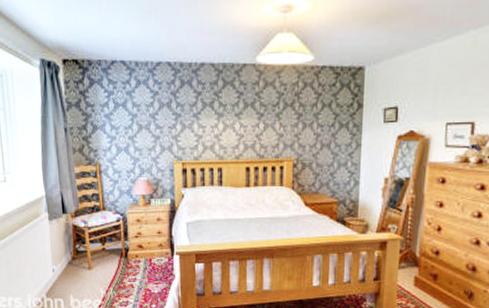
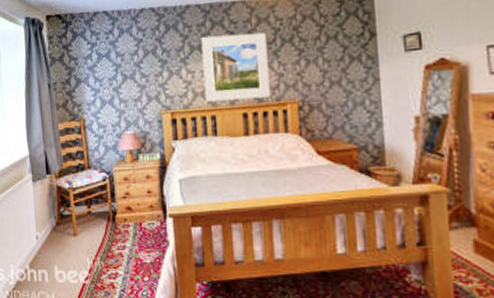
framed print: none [213,94,271,155] -> present [201,32,270,102]

